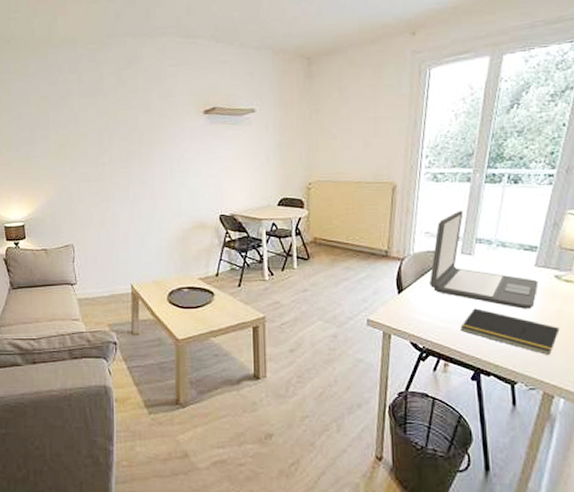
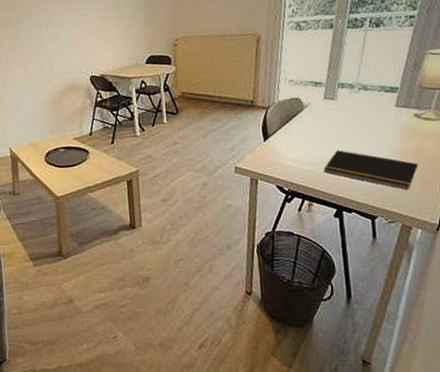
laptop: present [430,210,539,309] -> none [294,57,399,148]

